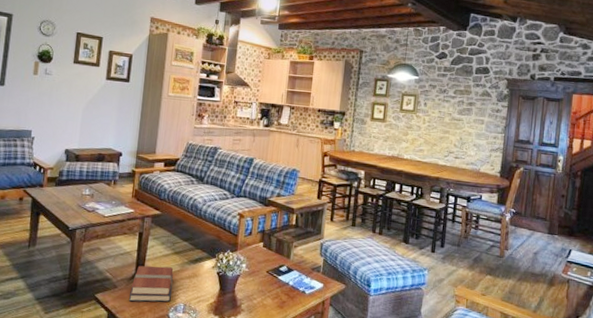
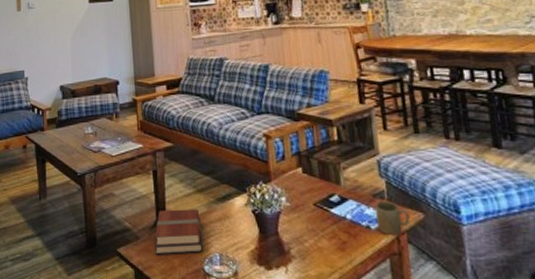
mug: none [310,274,335,300] -> present [374,201,410,236]

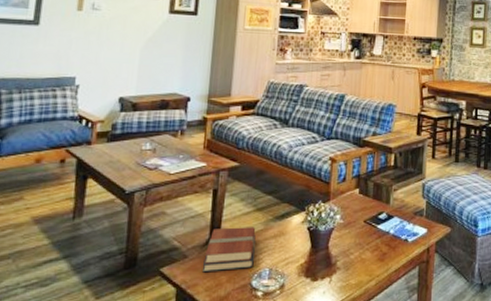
mug: present [374,201,410,236] -> none [413,218,440,247]

